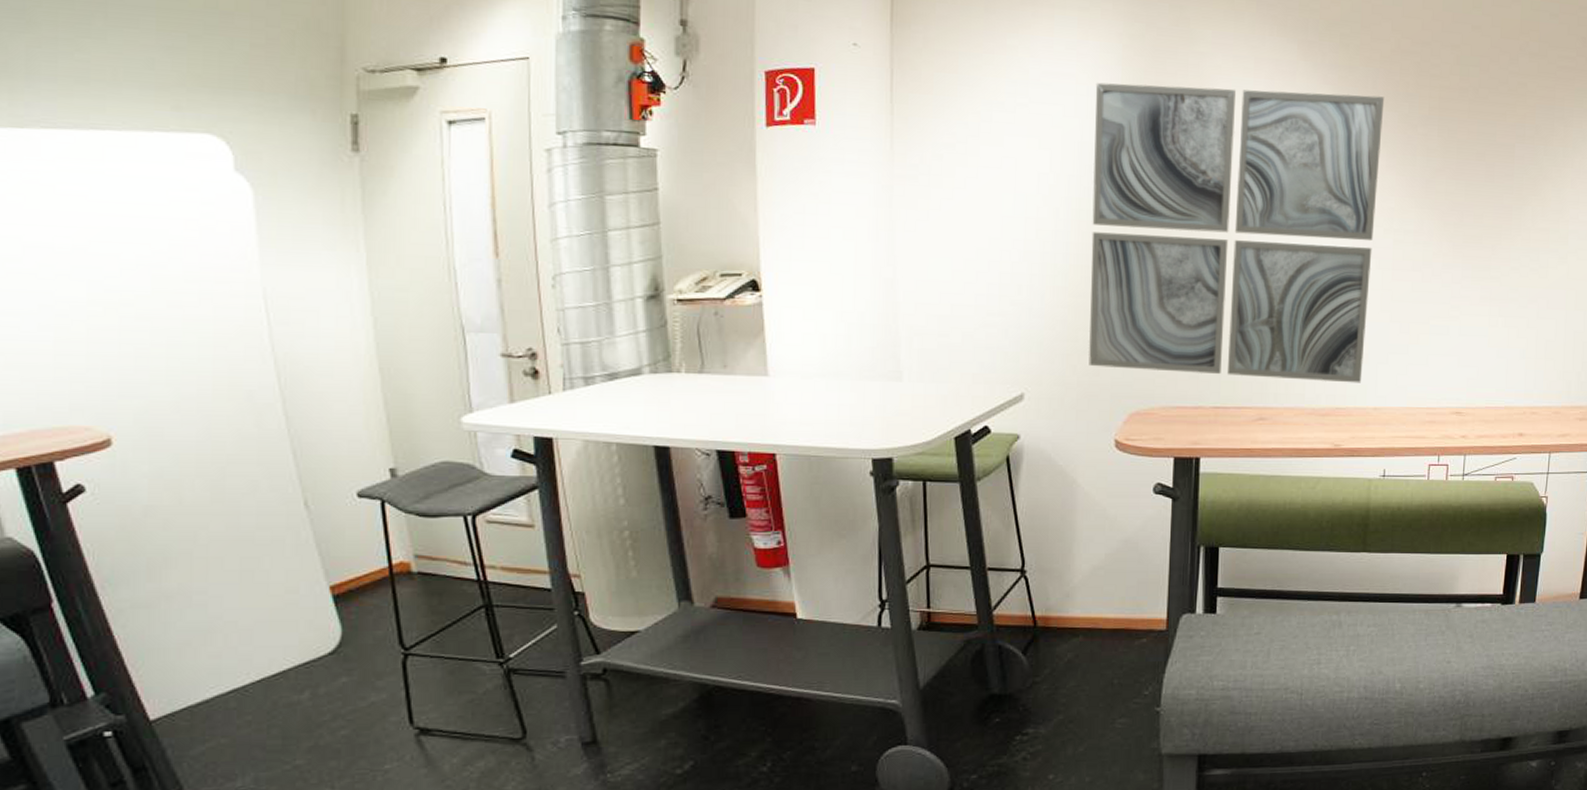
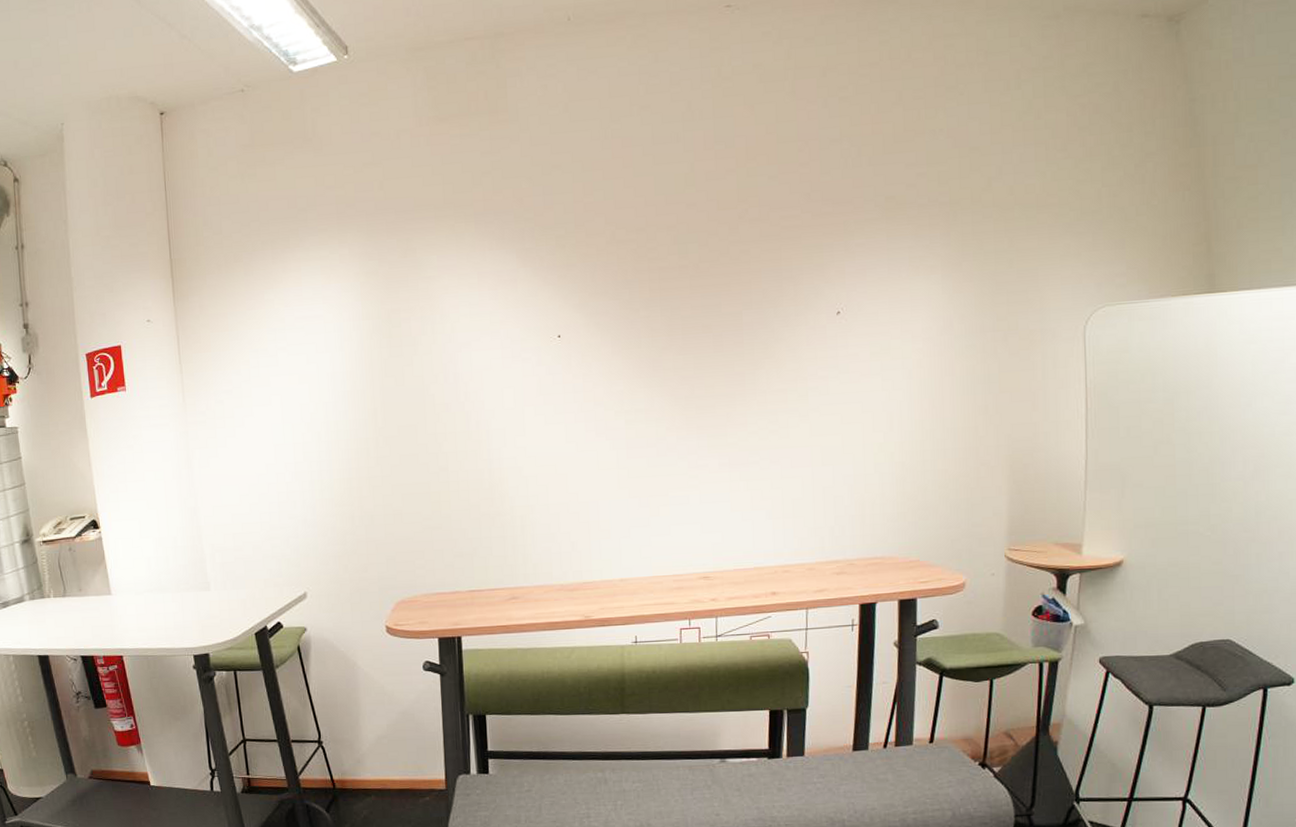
wall art: present [1089,82,1385,383] -> none [340,288,606,565]

